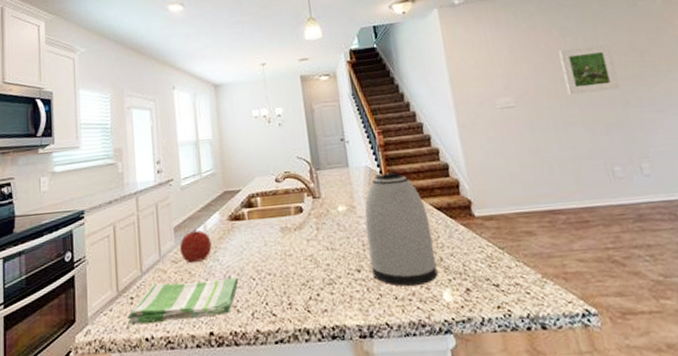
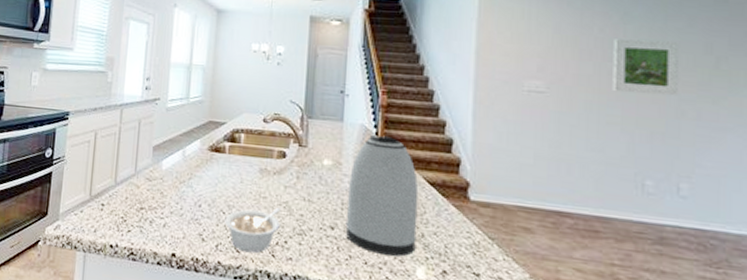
dish towel: present [128,277,239,326] -> none [96,195,209,240]
fruit: present [179,228,212,264] -> none [155,151,188,185]
legume: none [256,261,310,314] -> present [225,207,281,254]

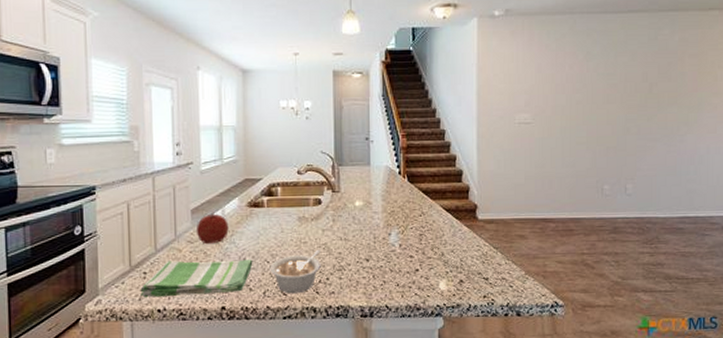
dish towel: none [96,195,209,240] -> present [140,259,253,298]
fruit: none [155,151,188,185] -> present [196,212,229,245]
kettle: present [345,135,419,257] -> none [378,174,438,275]
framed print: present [612,39,680,96] -> none [580,74,626,118]

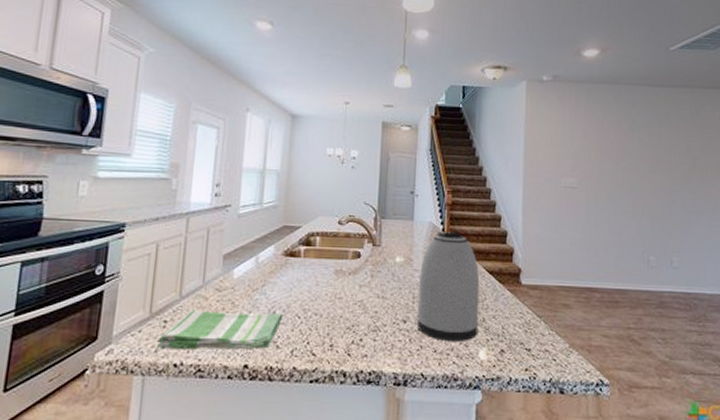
fruit: present [196,212,229,245] -> none [225,259,262,294]
legume: present [269,249,321,294] -> none [300,306,356,355]
kettle: none [378,174,438,275] -> present [416,232,480,341]

